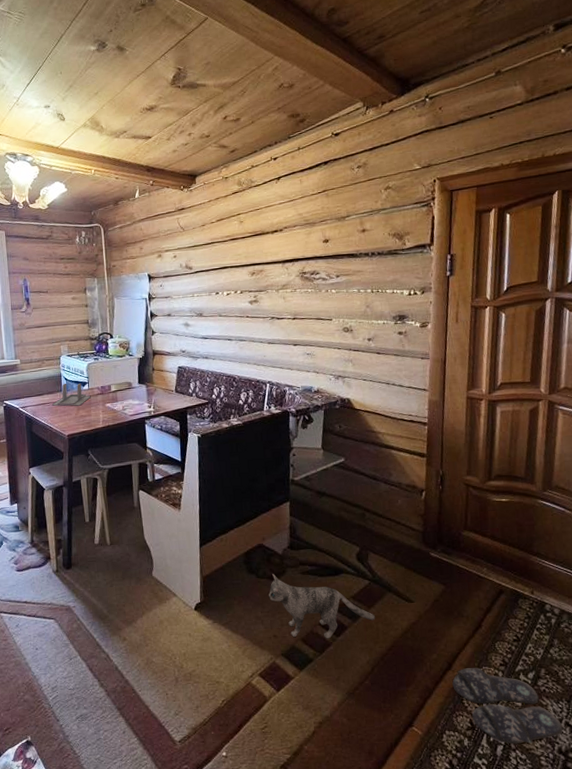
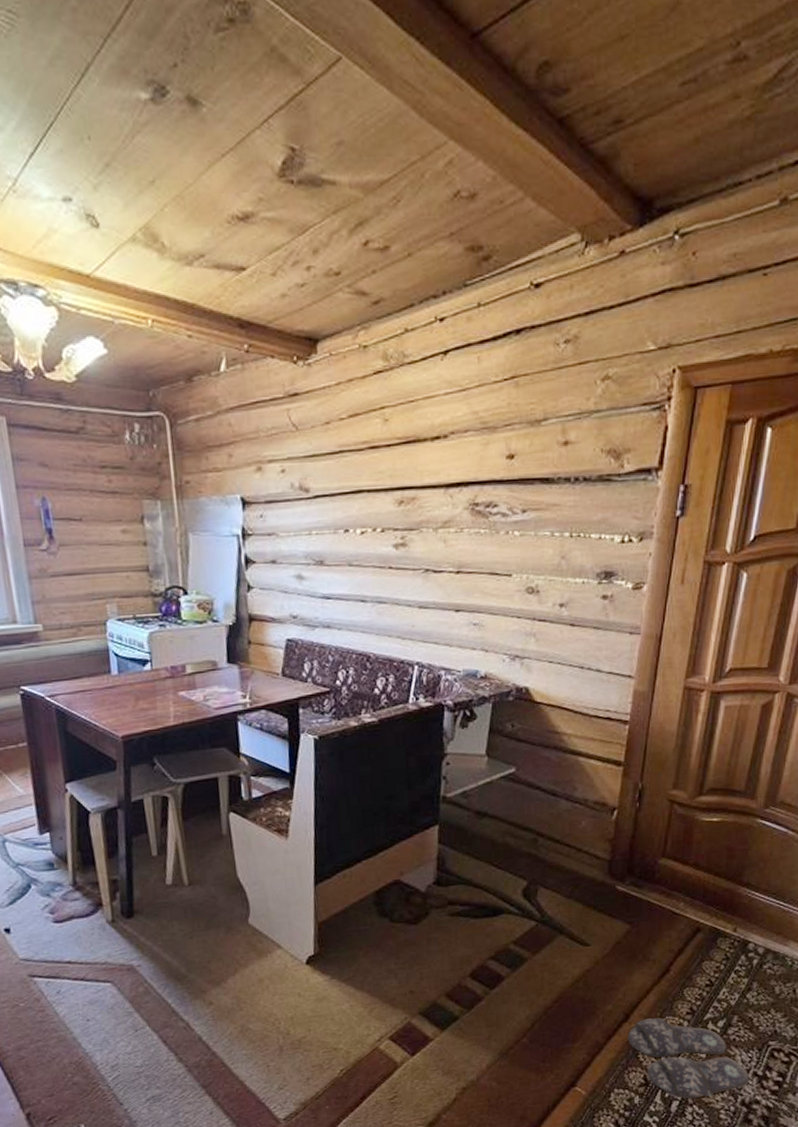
napkin holder: present [51,383,91,407] -> none [95,660,156,695]
cat: present [268,574,376,639] -> none [404,917,541,993]

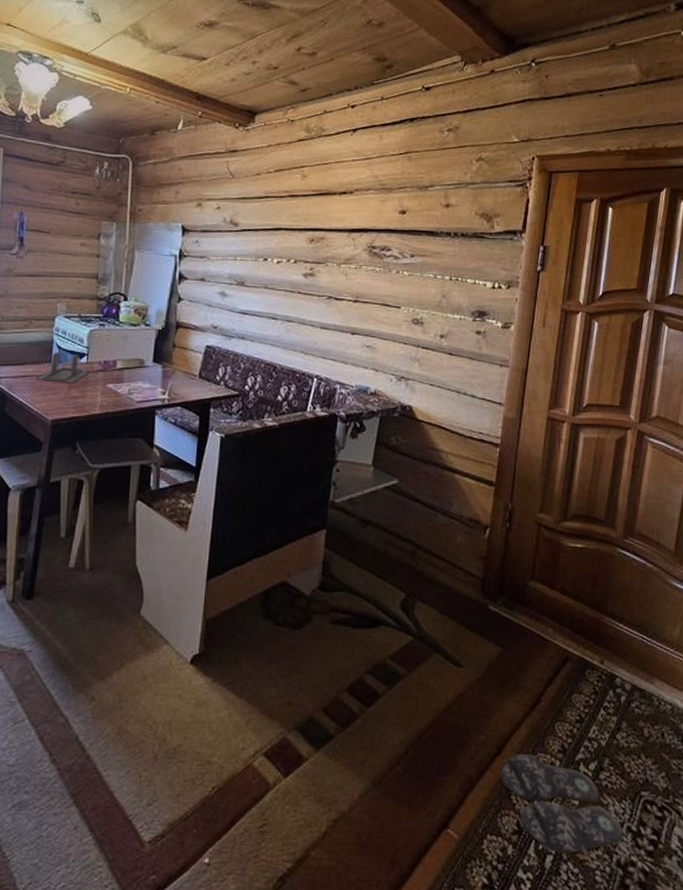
napkin holder: none [95,660,156,695] -> present [35,352,89,383]

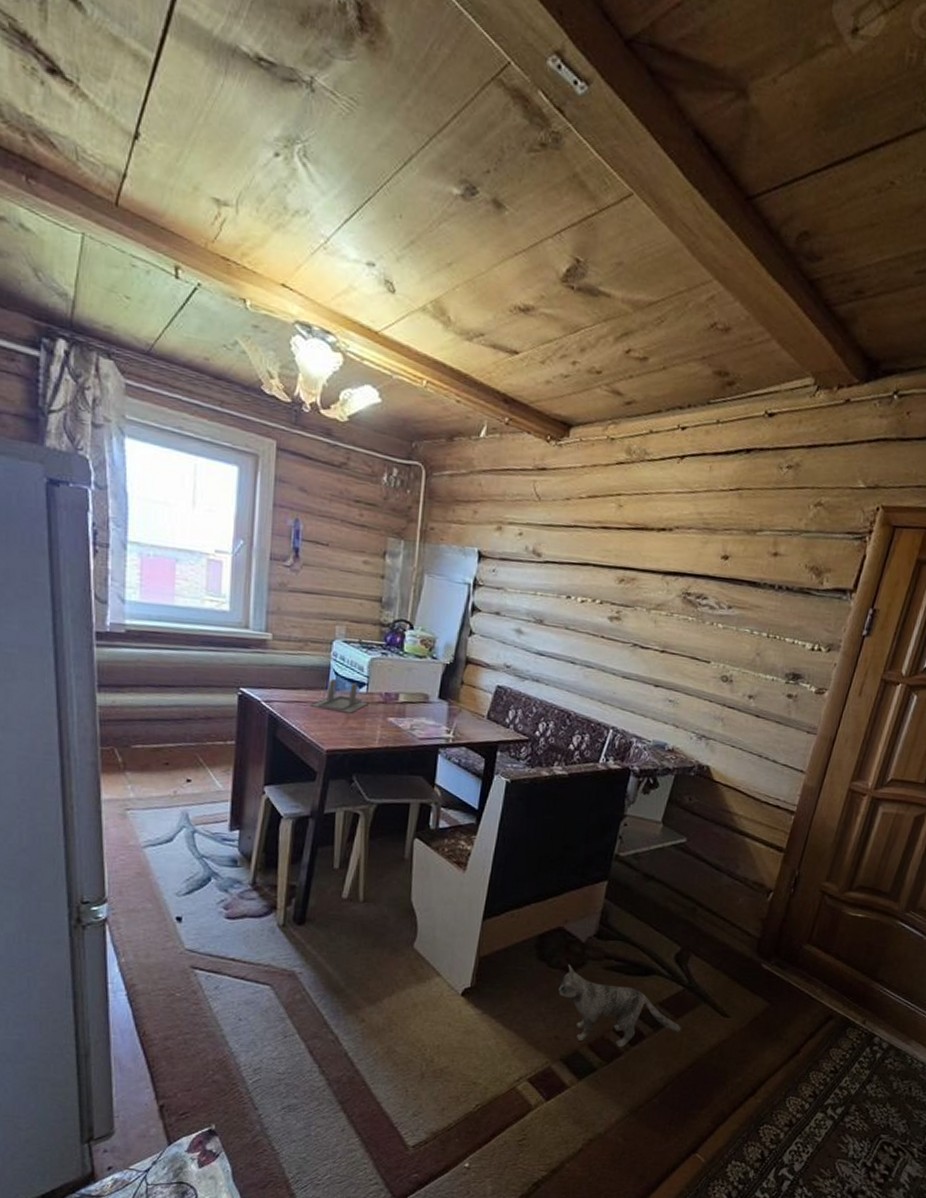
cat: none [286,621,417,710] -> present [557,964,682,1048]
slippers: present [500,754,624,854] -> none [751,1096,859,1182]

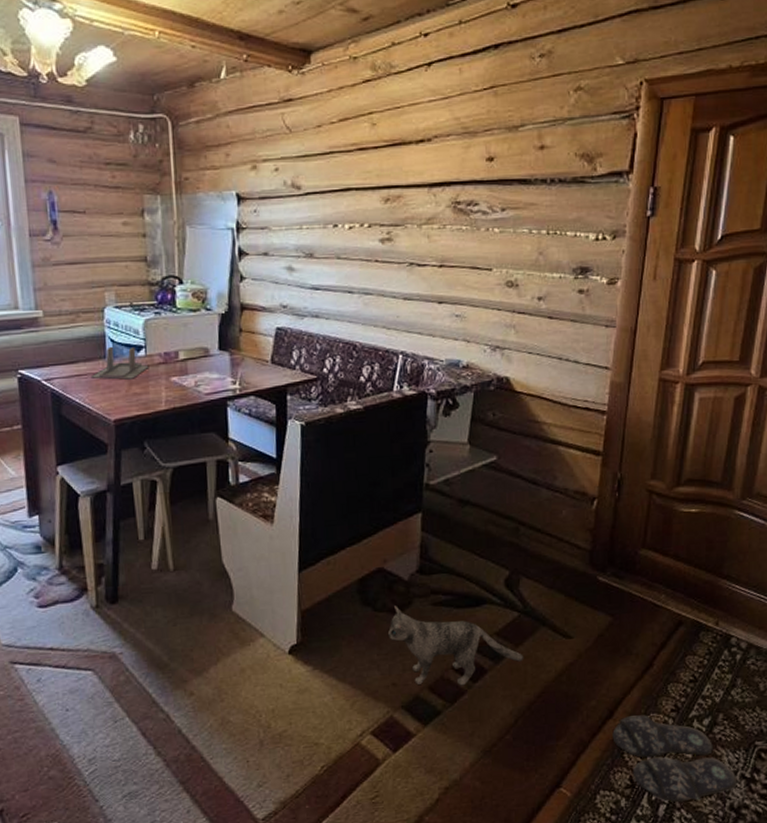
slippers: none [751,1096,859,1182] -> present [612,715,737,802]

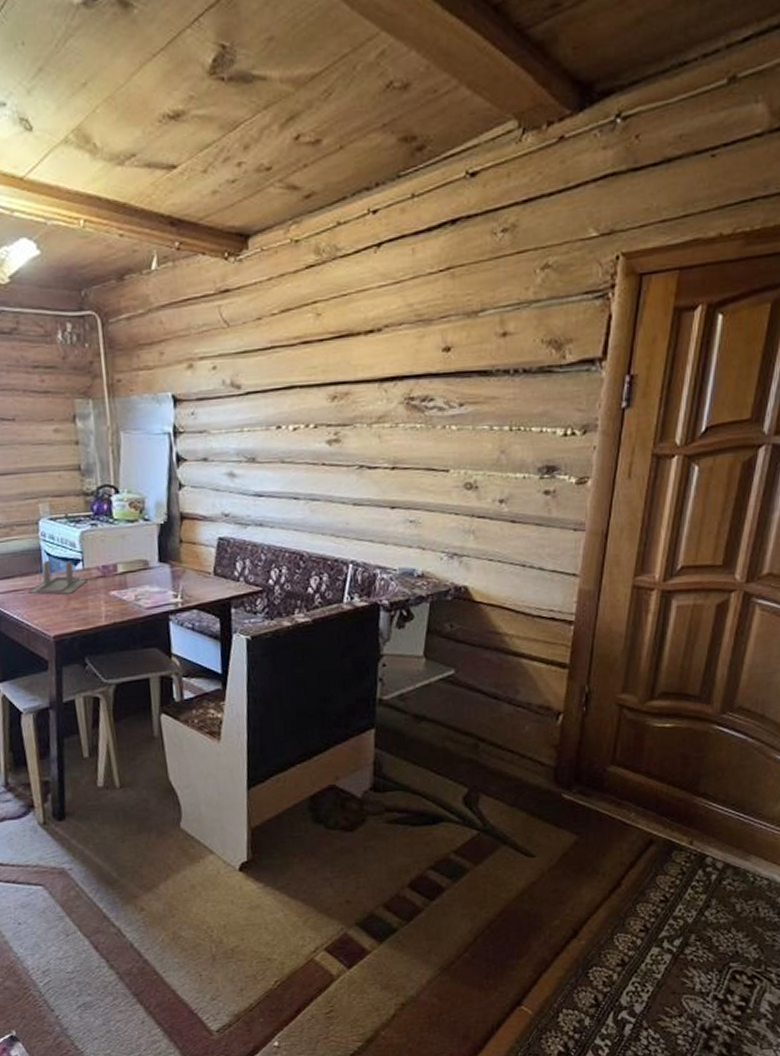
cat: present [387,606,524,686] -> none [340,823,484,904]
slippers: present [612,715,737,802] -> none [576,935,709,1022]

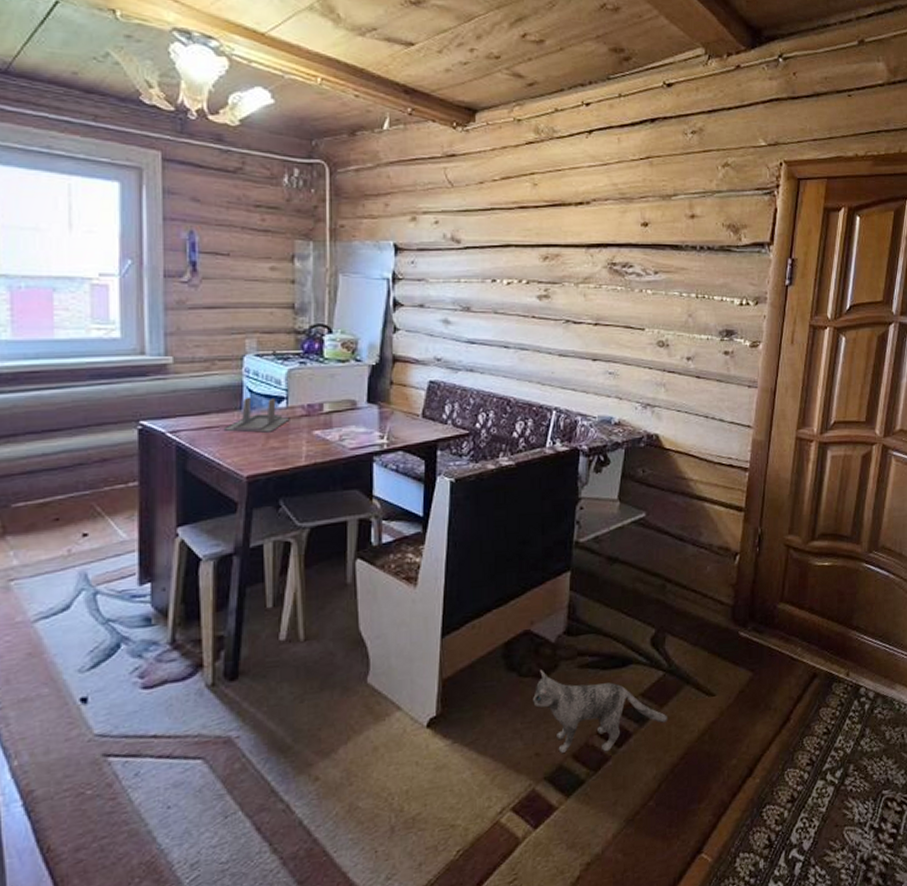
cat: none [340,823,484,904] -> present [532,670,668,753]

